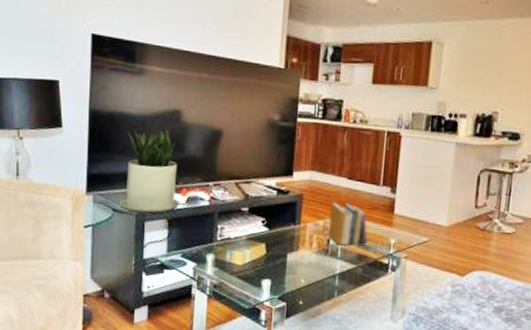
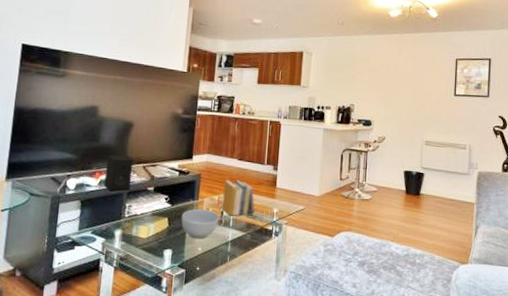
planter: present [119,128,180,214] -> none [37,121,93,196]
speaker: none [192,168,225,211] -> present [104,154,134,192]
bowl: none [281,234,325,270] -> present [181,208,220,239]

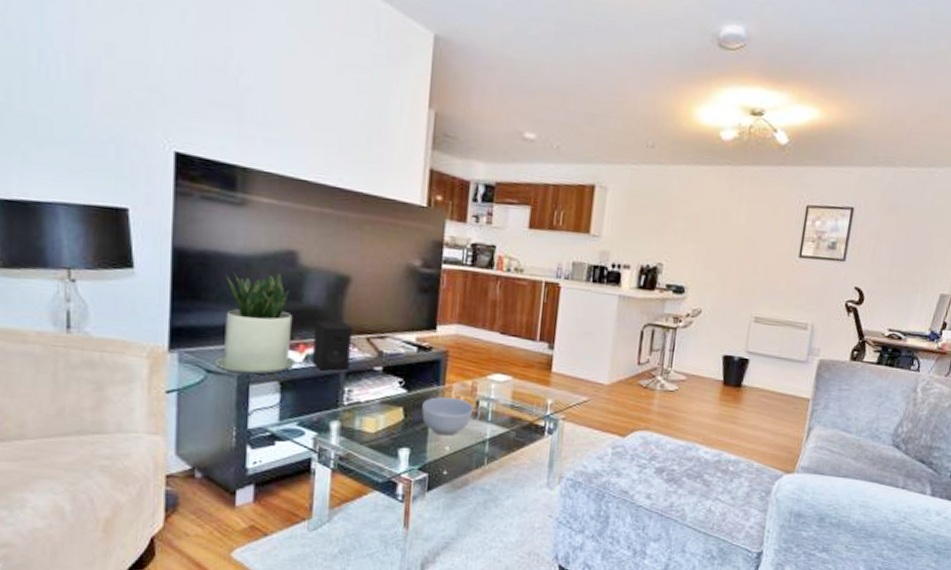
planter: none [37,121,93,196] -> present [215,271,296,375]
books: present [221,179,255,216] -> none [476,359,523,408]

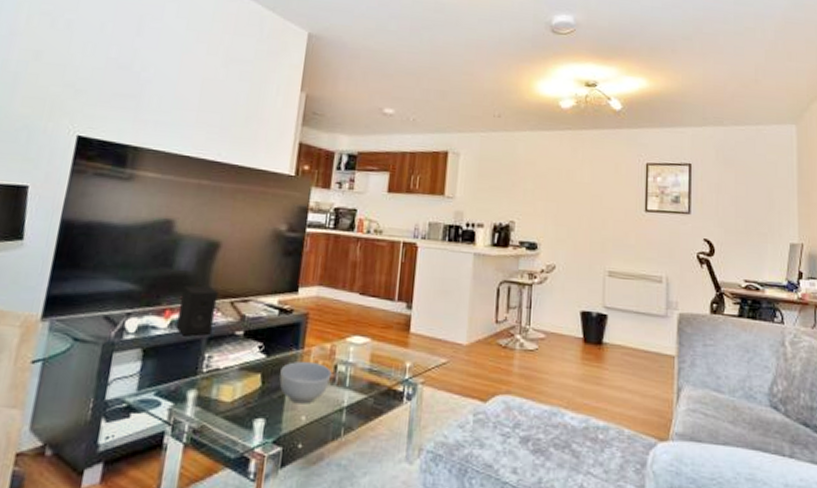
planter: present [215,271,296,375] -> none [83,240,163,342]

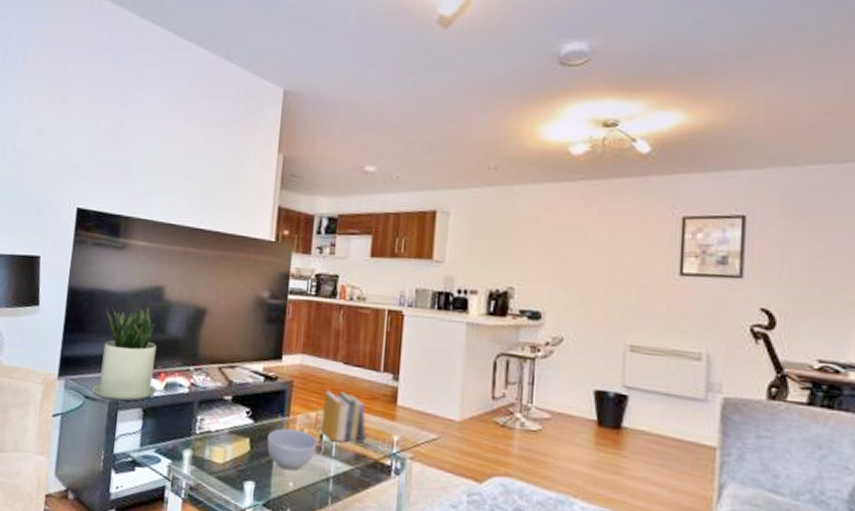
planter: none [83,240,163,342] -> present [92,306,157,401]
speaker: present [175,285,218,337] -> none [170,350,207,399]
books: none [335,321,381,372] -> present [320,390,367,443]

